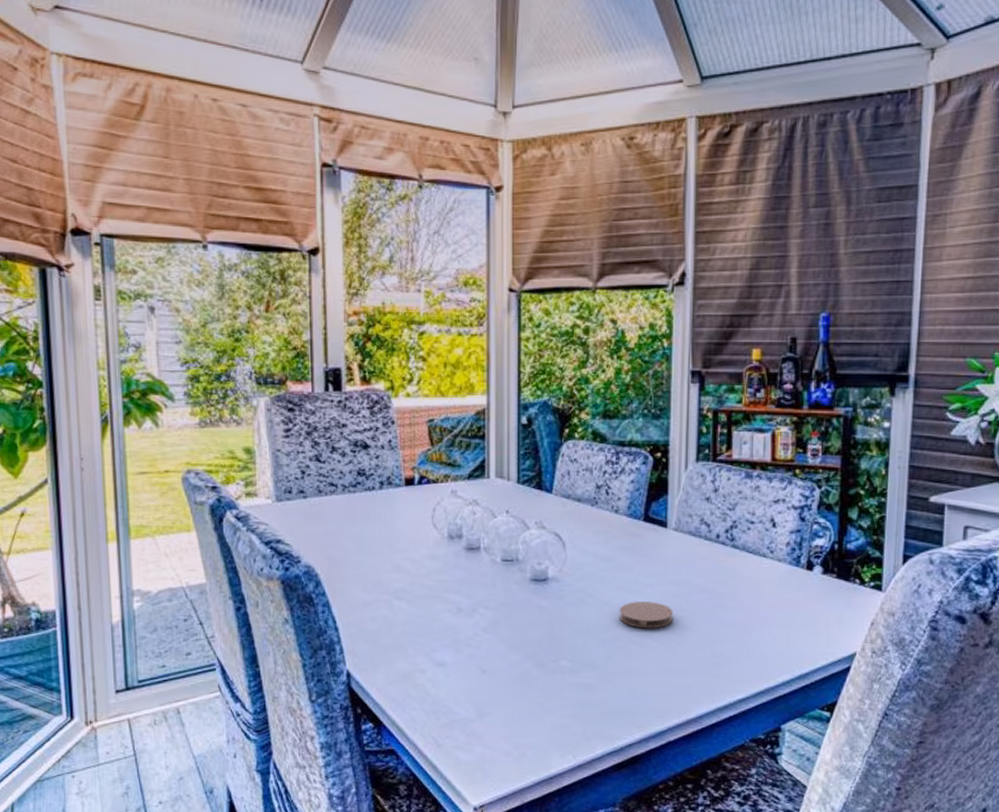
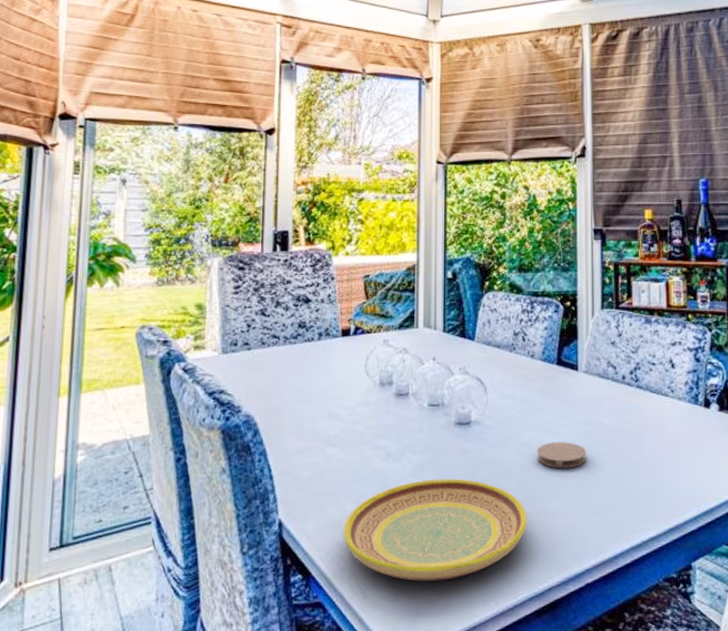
plate: none [414,635,608,734] -> present [343,478,527,582]

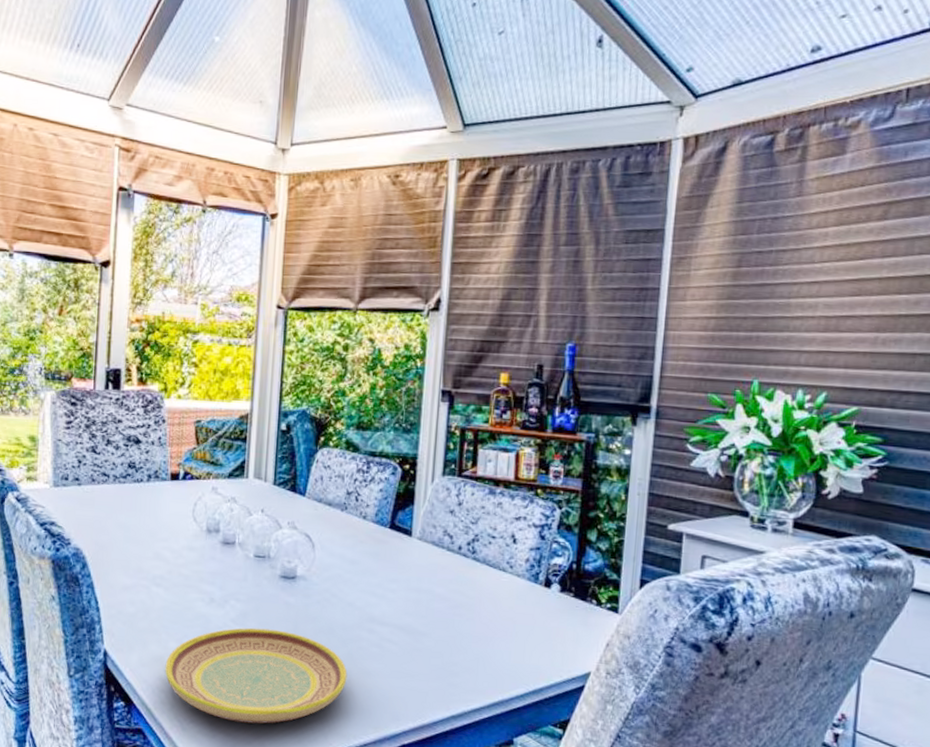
coaster: present [536,442,587,469] -> none [361,605,414,633]

